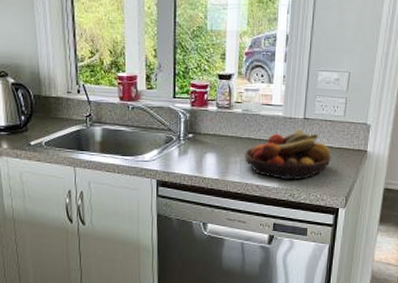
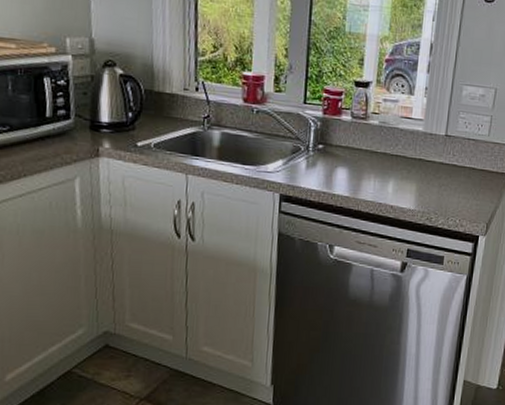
fruit bowl: present [245,128,331,180] -> none [379,145,473,203]

